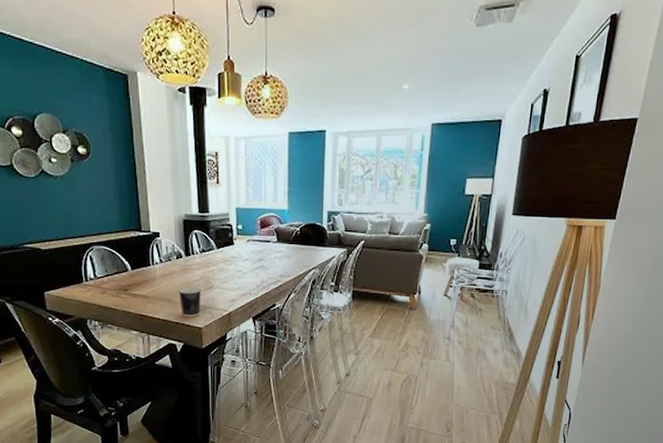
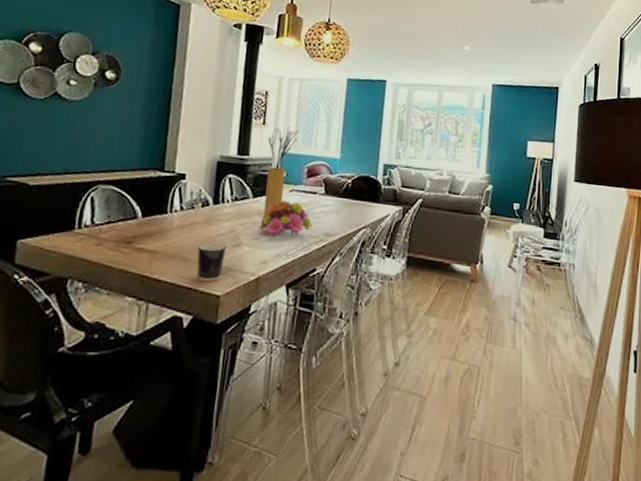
vase: none [222,183,249,263] -> present [263,126,299,216]
flower bouquet: none [224,249,269,280] -> present [258,200,312,237]

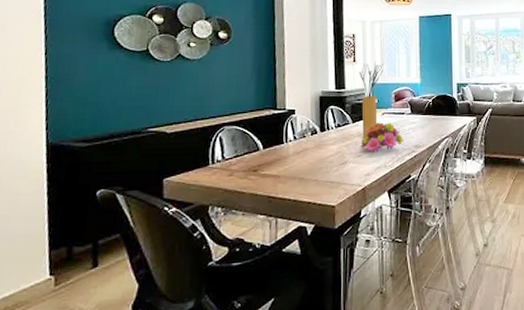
mug: present [196,242,227,282] -> none [312,163,336,196]

